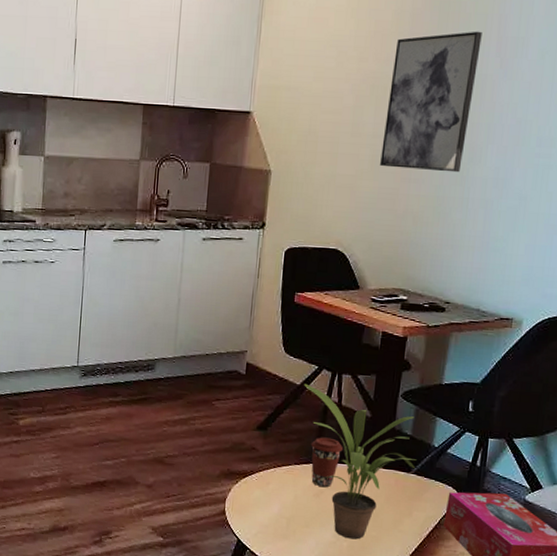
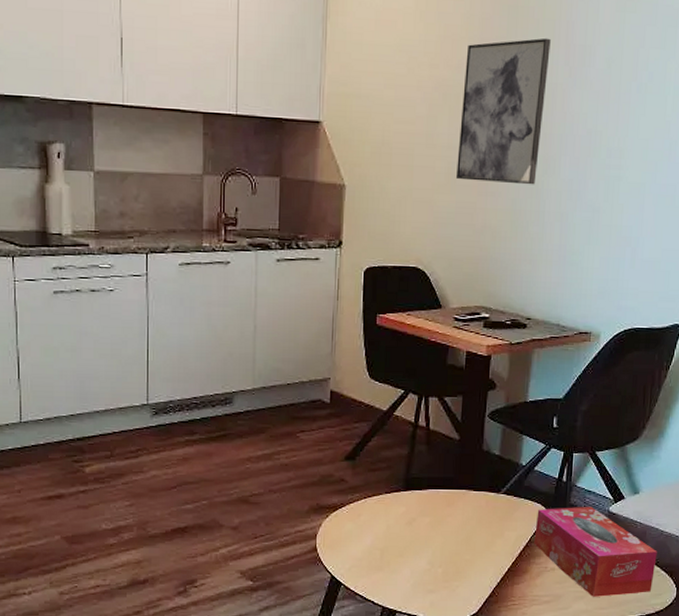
potted plant: present [304,383,417,540] -> none [391,409,506,565]
coffee cup: present [310,437,343,488] -> none [400,463,433,515]

